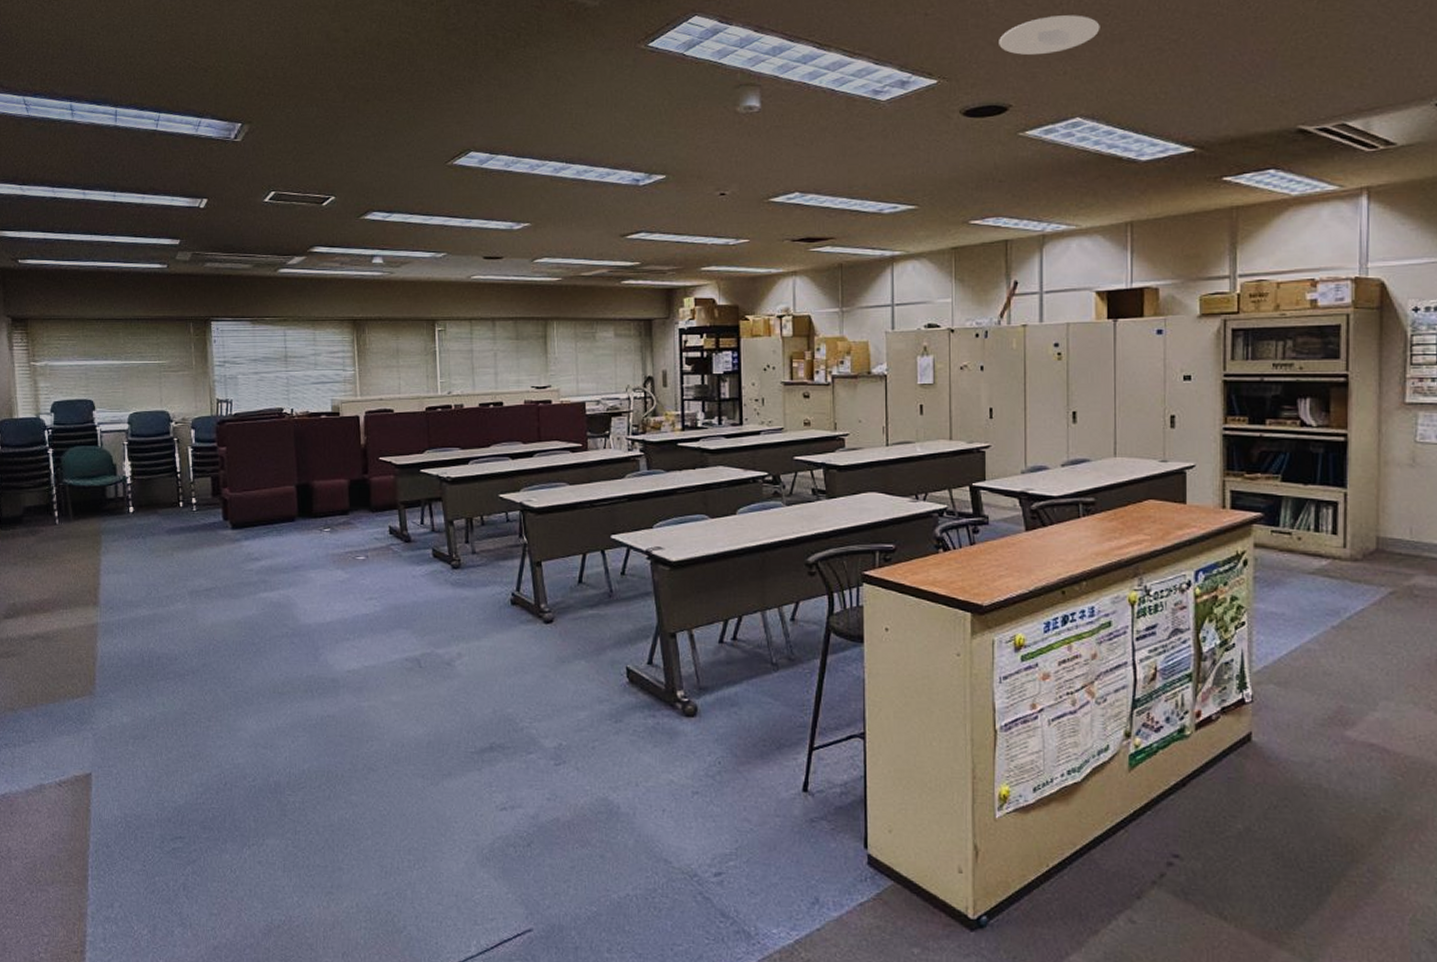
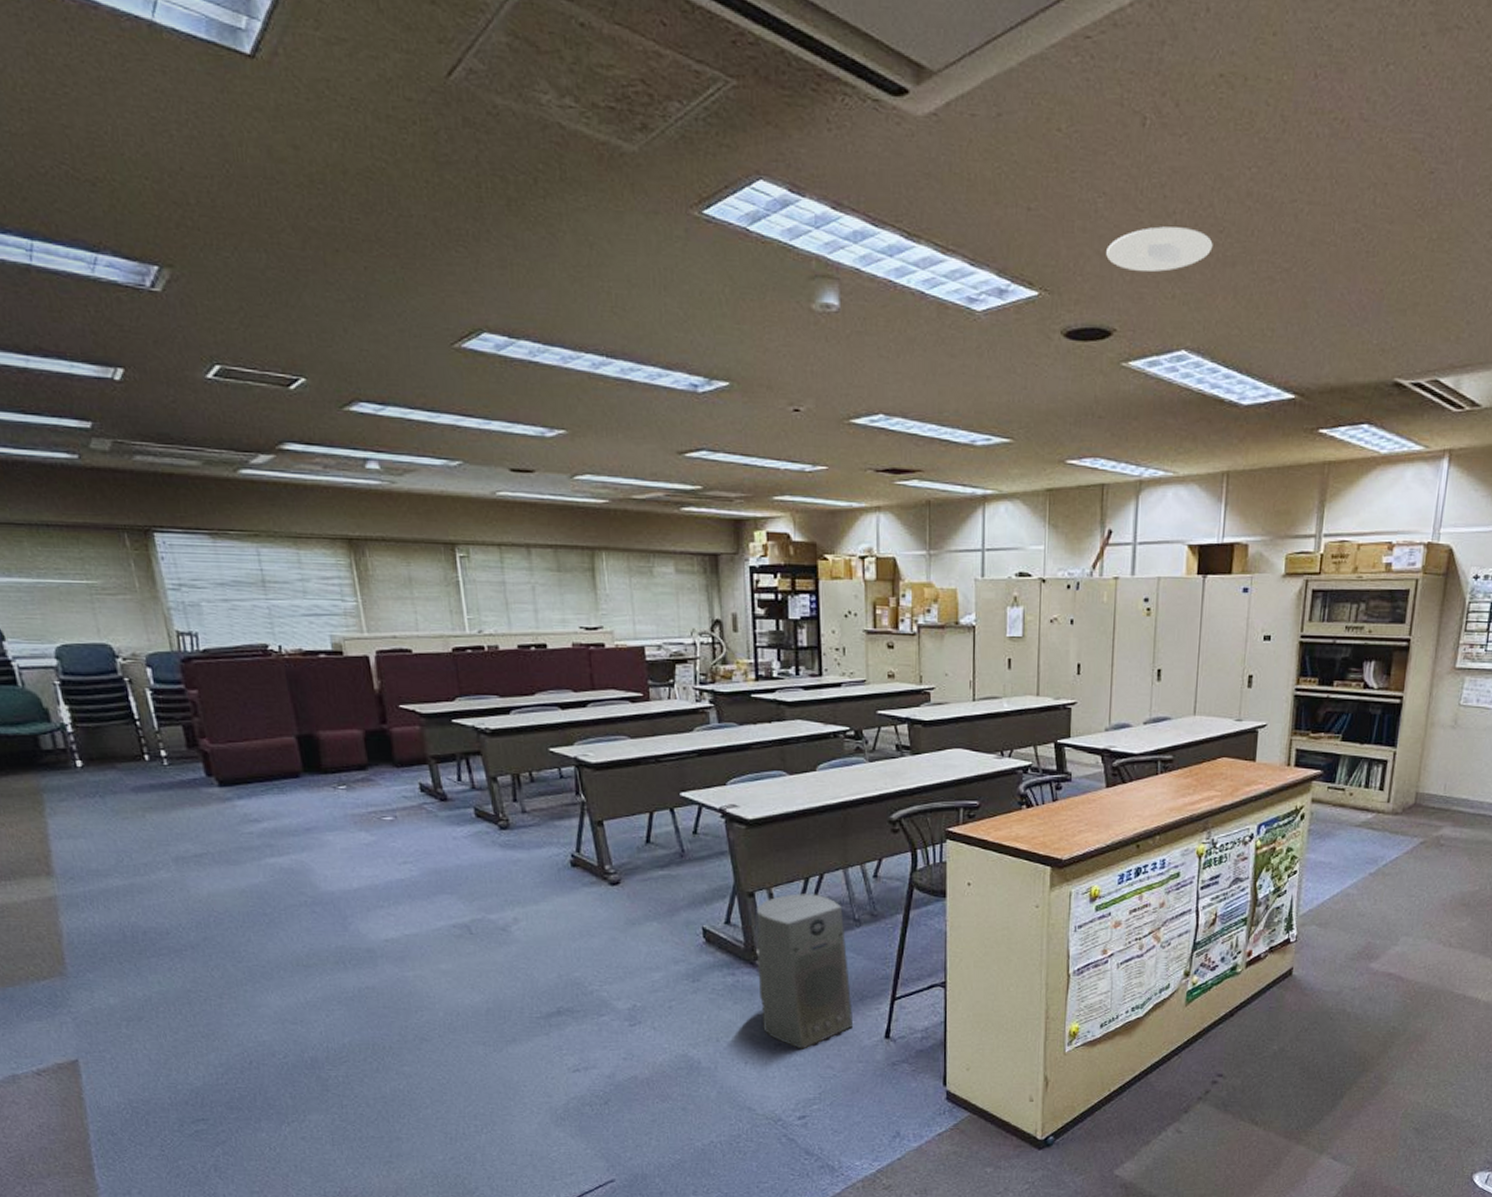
air purifier: none [676,635,770,799] -> present [756,894,853,1049]

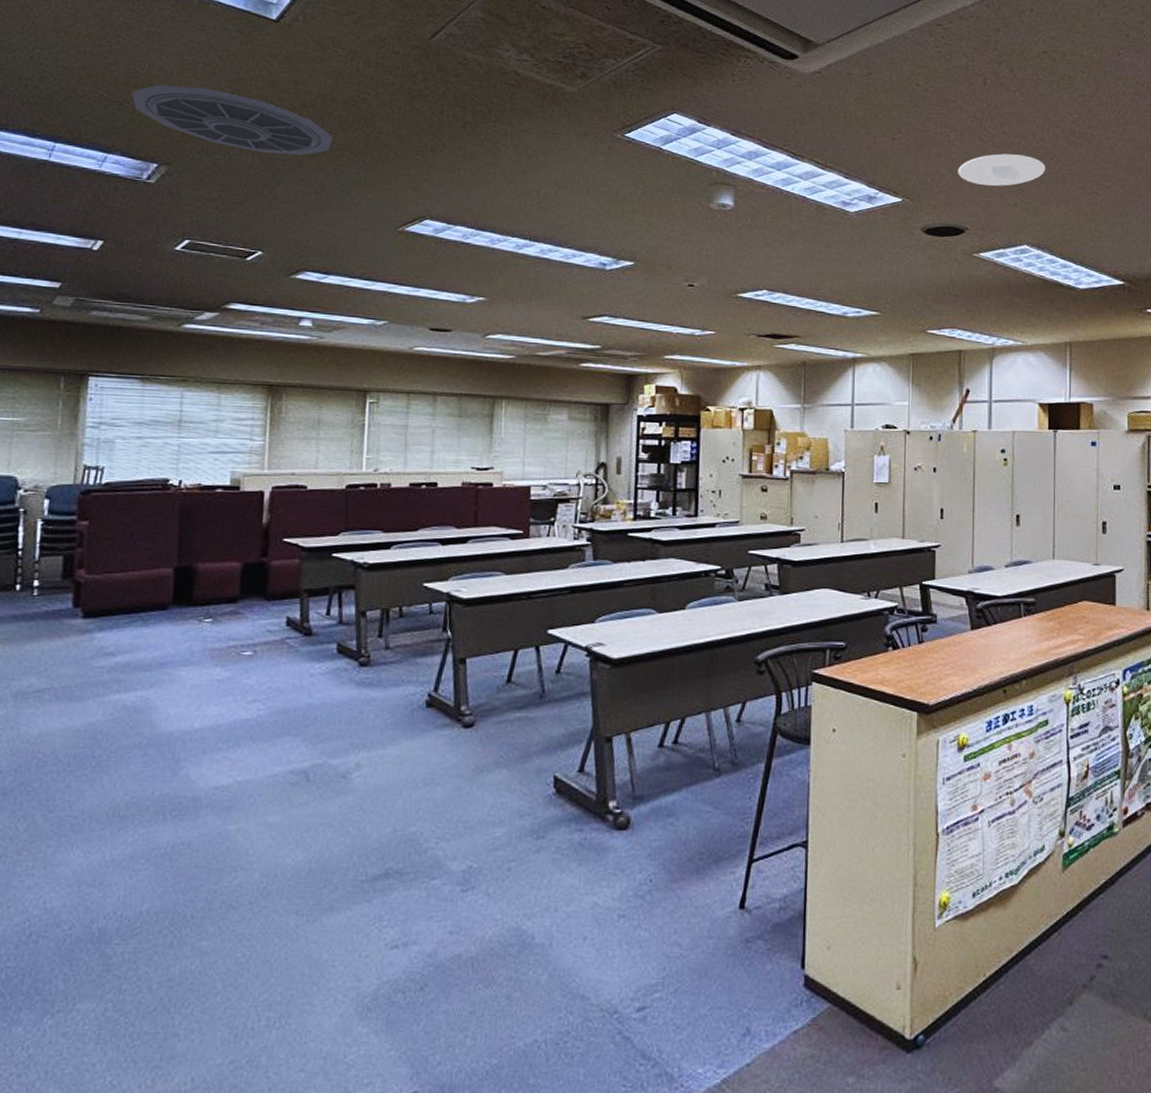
ceiling vent: none [102,154,356,250] -> present [132,84,333,155]
air purifier: present [756,894,853,1049] -> none [607,739,706,922]

